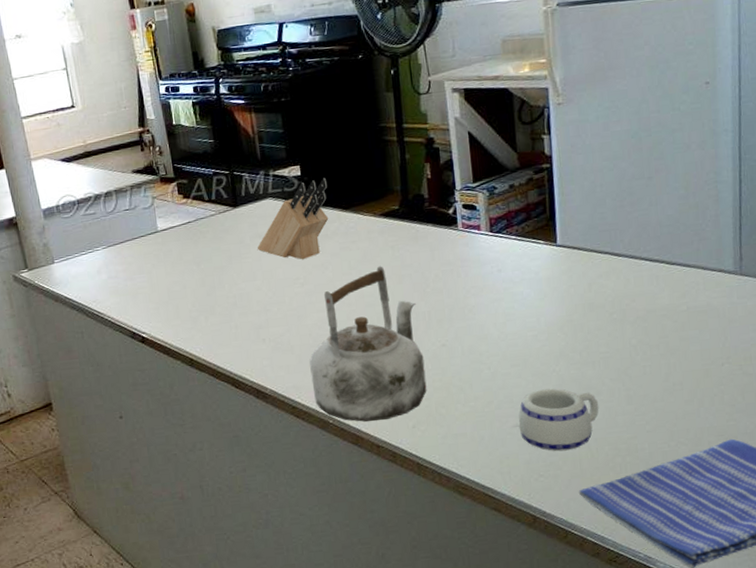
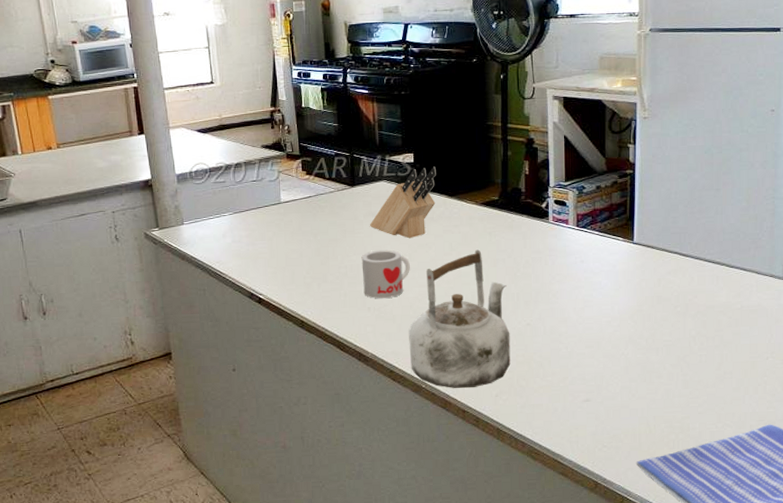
mug: none [251,273,306,329] -> present [361,249,410,299]
mug: present [518,388,599,451] -> none [588,369,659,426]

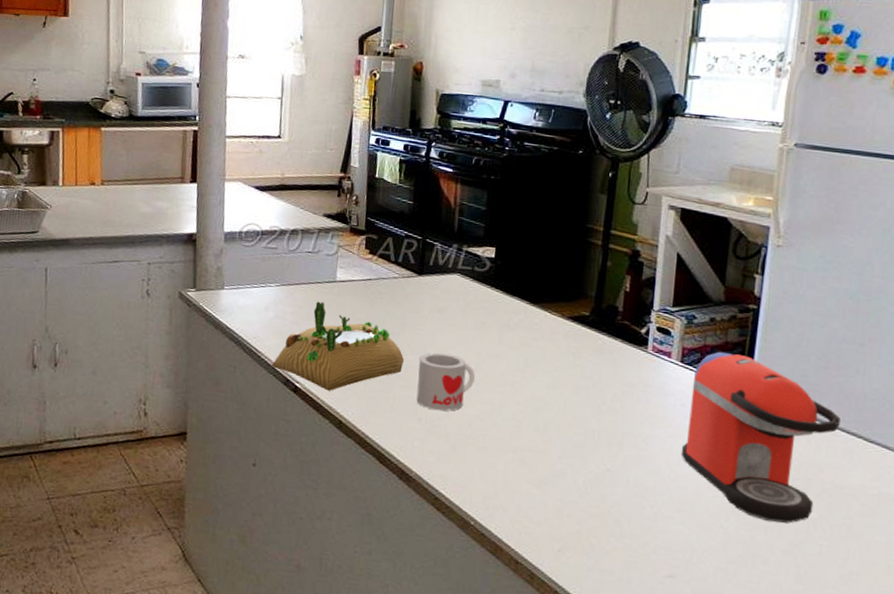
succulent planter: none [235,222,349,297] -> present [271,301,405,391]
knife block: present [370,166,437,239] -> none [434,266,521,346]
kettle: present [409,249,511,388] -> none [460,370,588,536]
coffee maker: none [584,212,707,344] -> present [680,351,841,524]

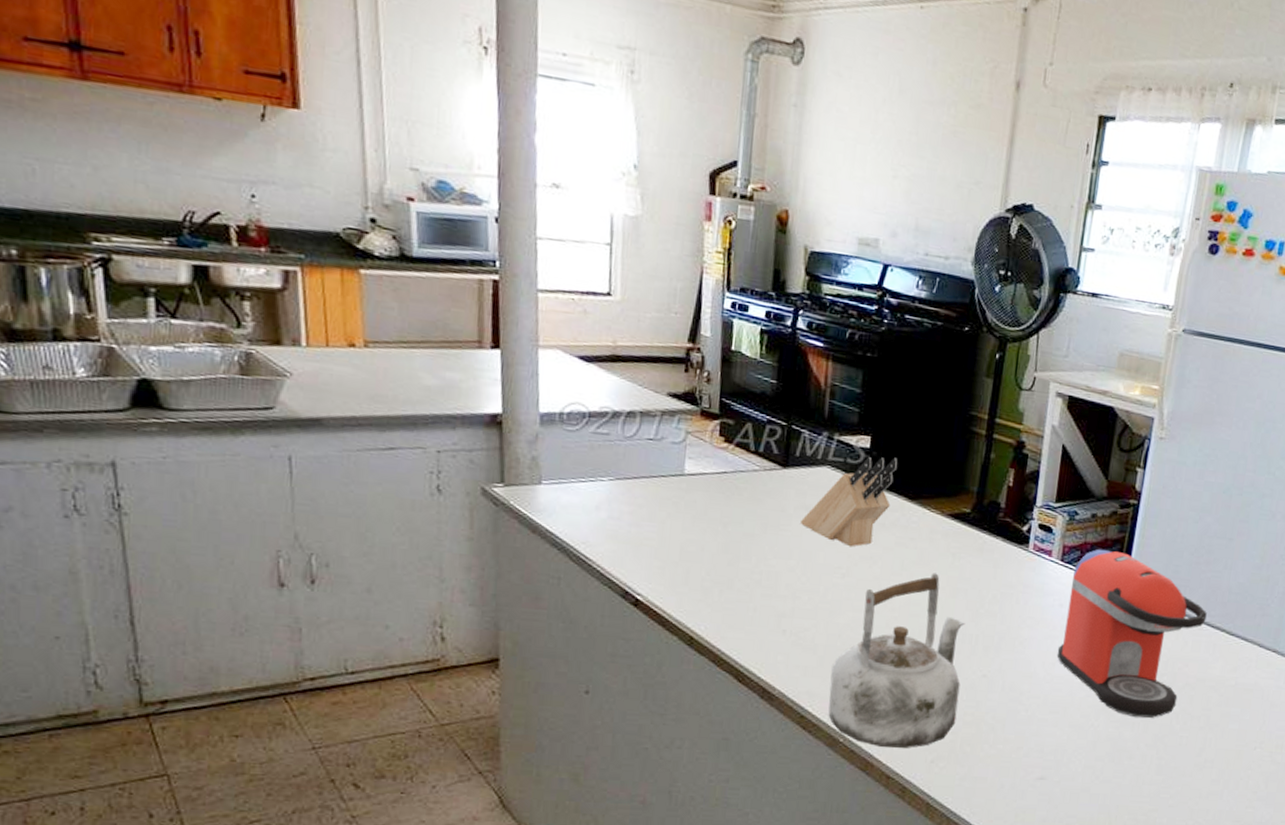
succulent planter: present [271,301,405,391] -> none [605,498,767,603]
mug: present [416,352,475,411] -> none [780,556,846,621]
knife block: none [434,266,521,346] -> present [801,457,899,547]
kettle: none [460,370,588,536] -> present [828,572,965,748]

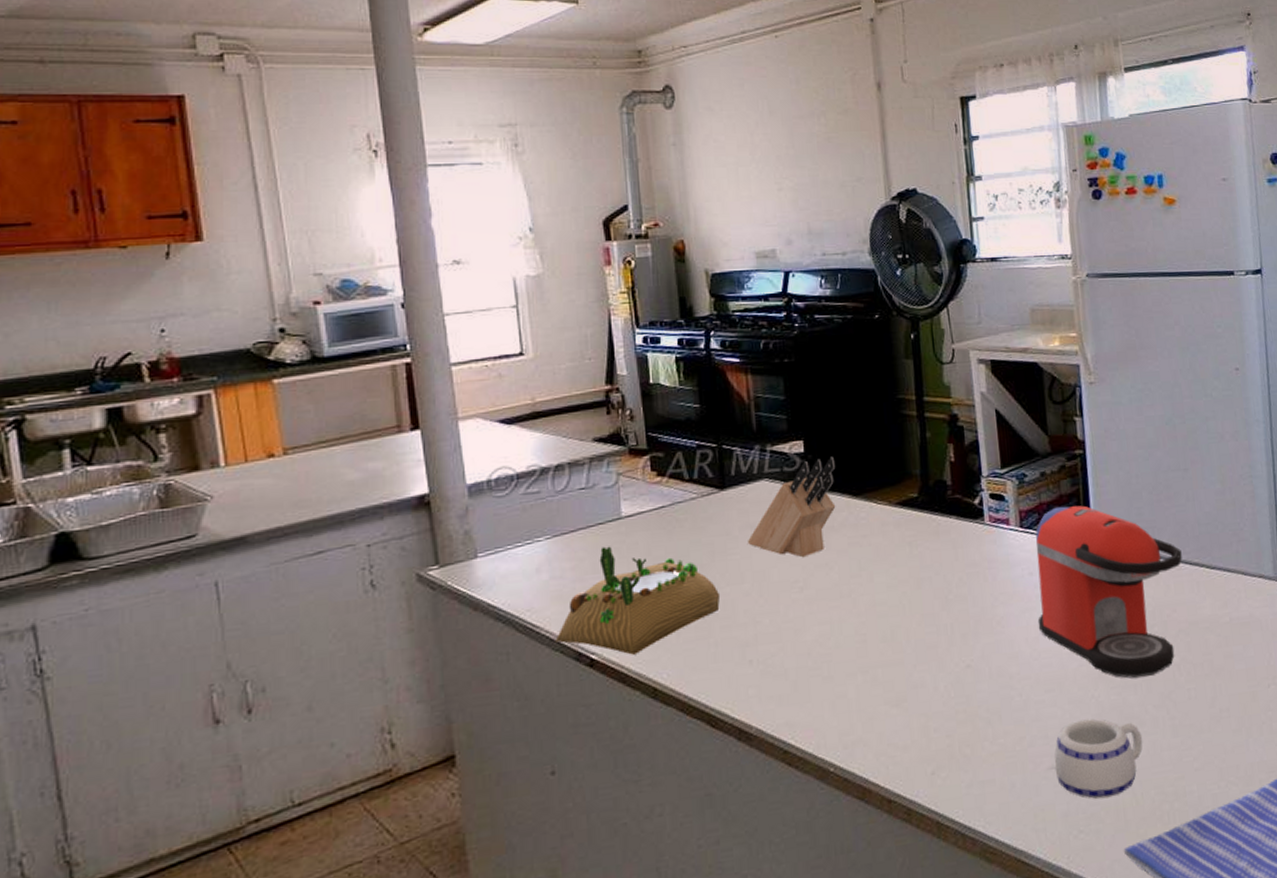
succulent planter: none [605,498,767,603] -> present [555,546,721,655]
kettle: present [828,572,965,748] -> none [807,566,949,769]
mug: none [1043,743,1129,814] -> present [1054,718,1143,799]

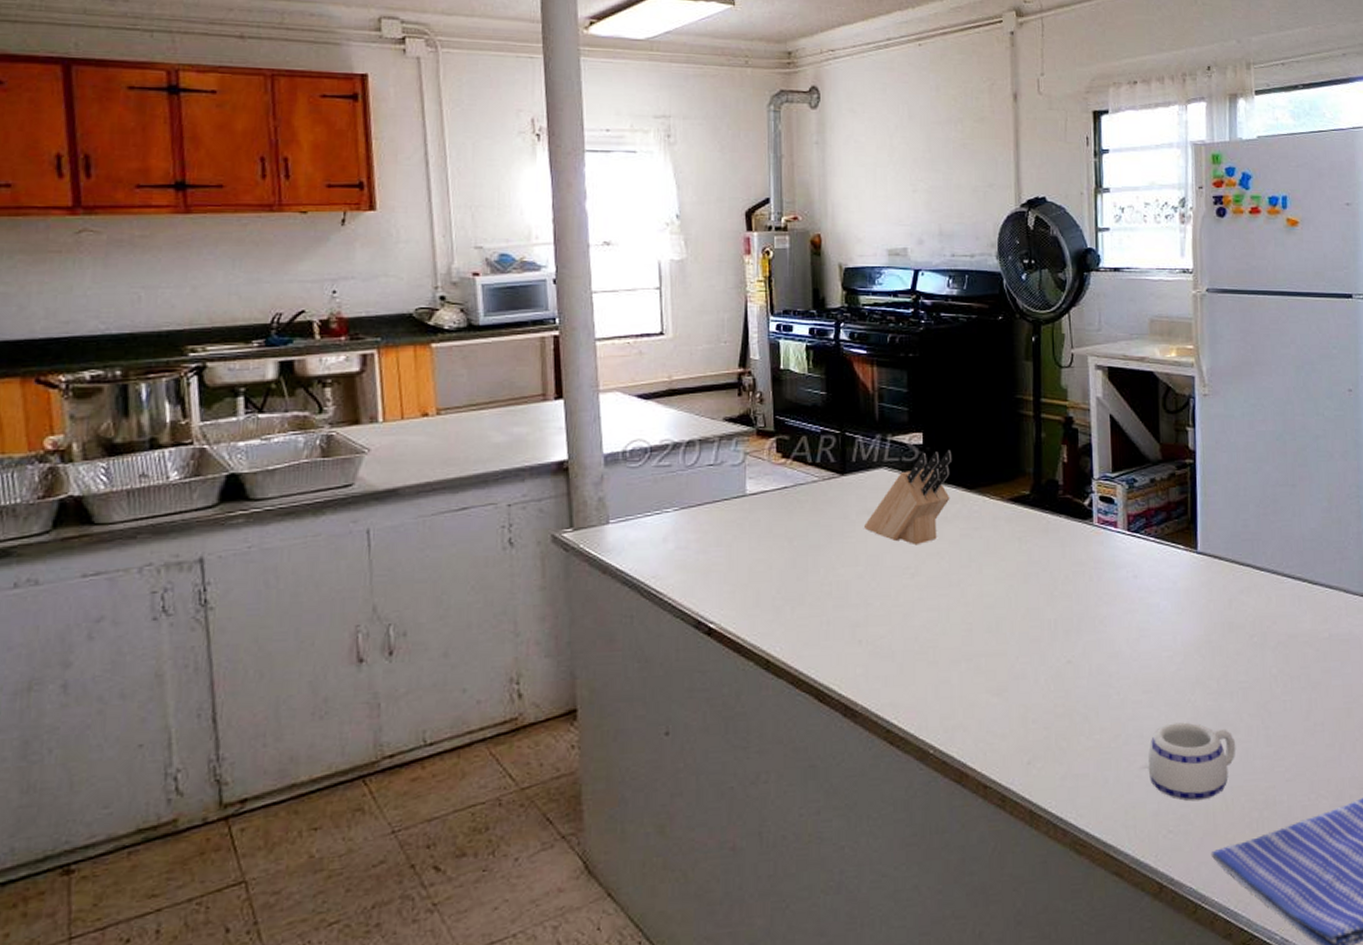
succulent planter: present [555,546,721,655] -> none [677,521,835,627]
coffee maker: present [1035,505,1182,679] -> none [1139,513,1285,687]

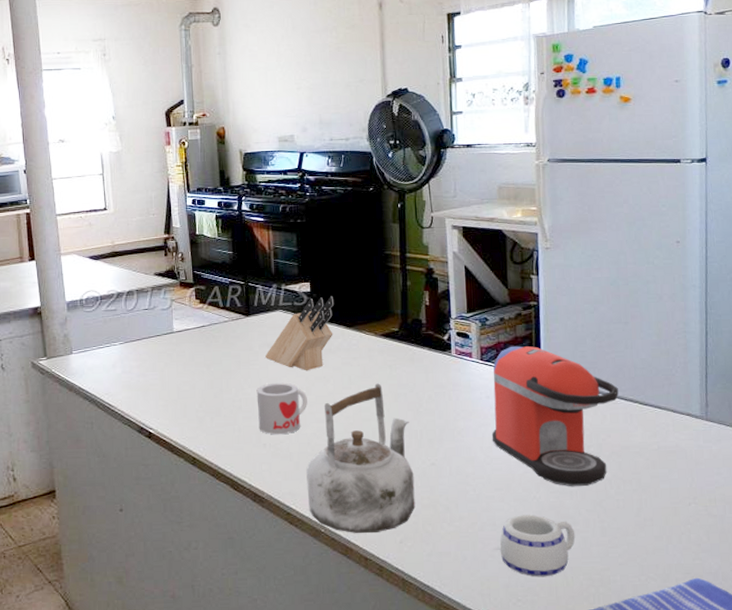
mug: none [851,560,916,628] -> present [256,382,307,435]
kettle: none [912,560,1047,754] -> present [306,383,415,533]
coffee maker: none [1139,513,1285,687] -> present [491,346,619,487]

